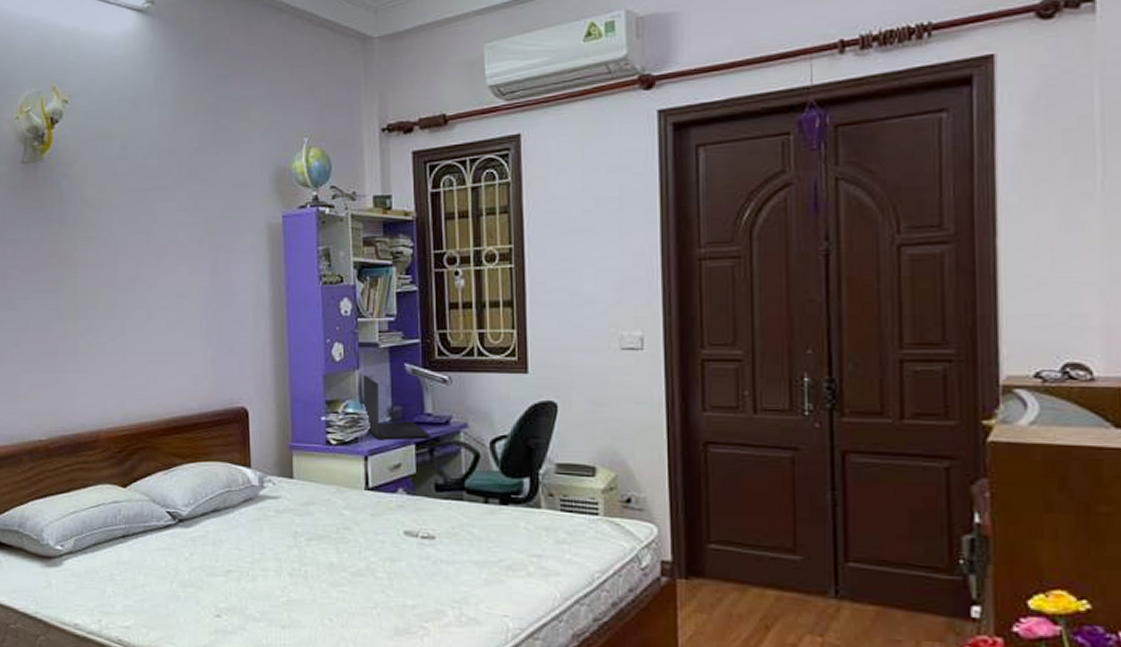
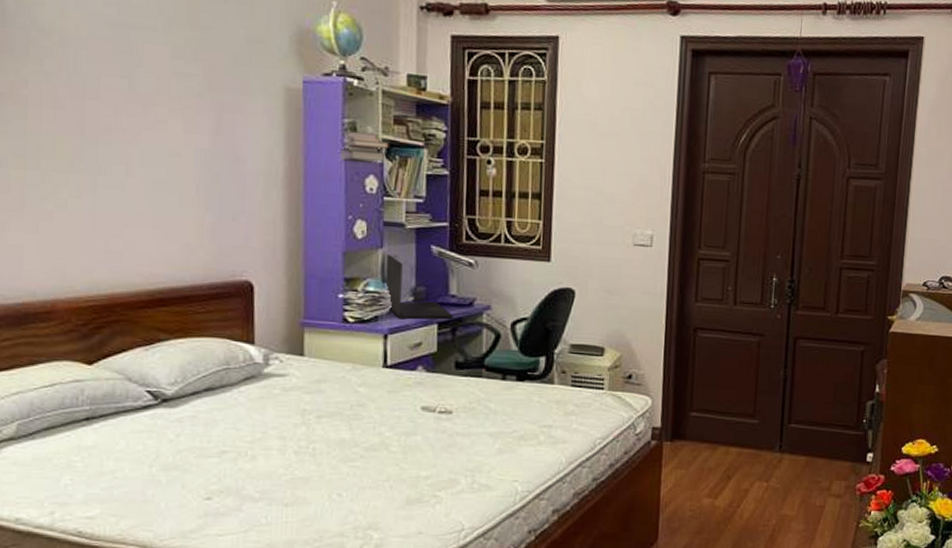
books: none [316,256,360,288] -> present [339,130,389,164]

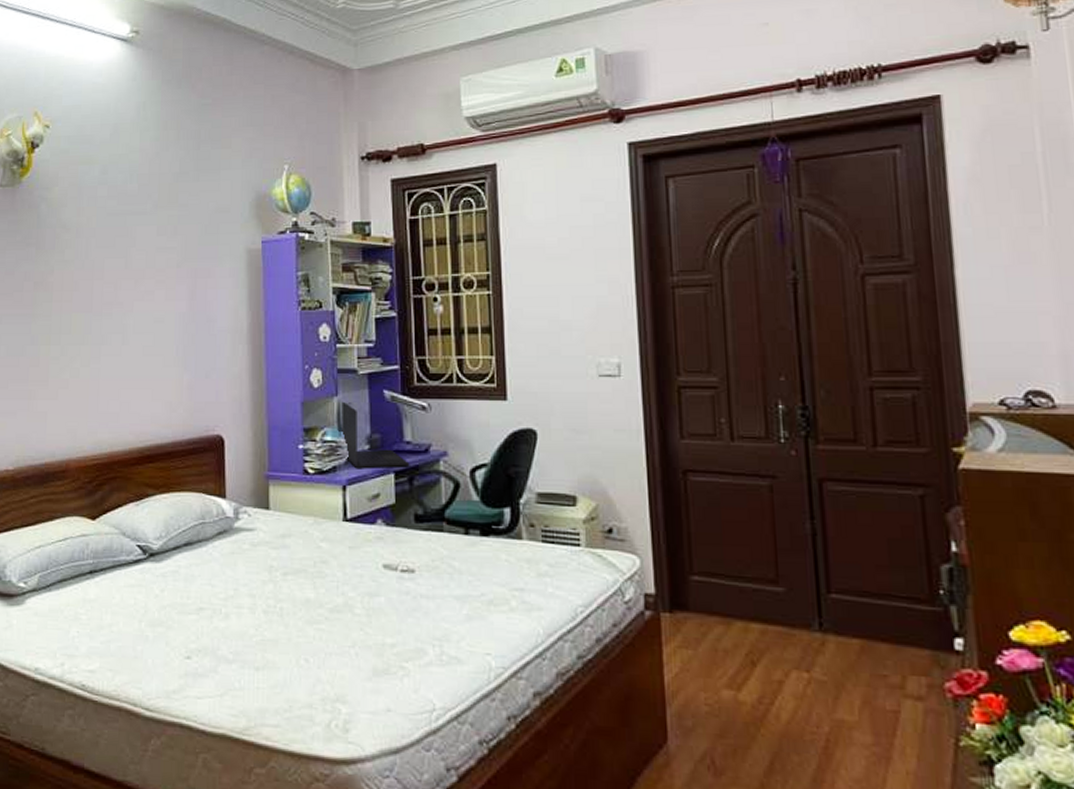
books: present [339,130,389,164] -> none [295,282,339,313]

